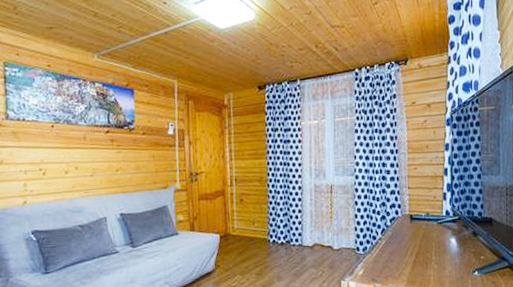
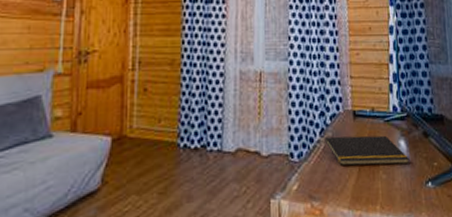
notepad: none [384,234,459,258] -> present [323,135,410,166]

